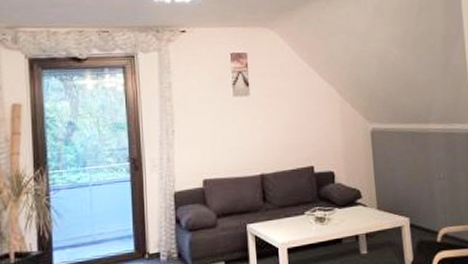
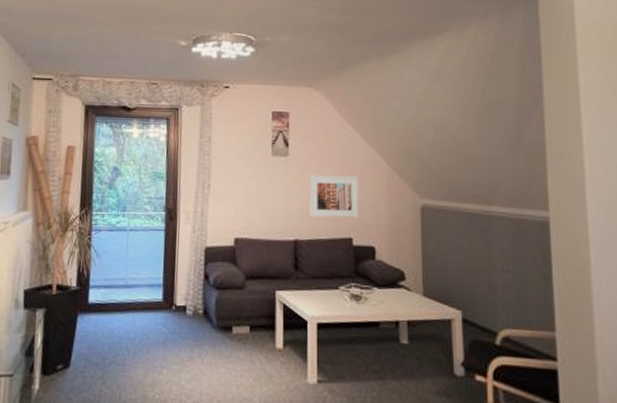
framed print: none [271,109,318,151] -> present [310,175,359,218]

